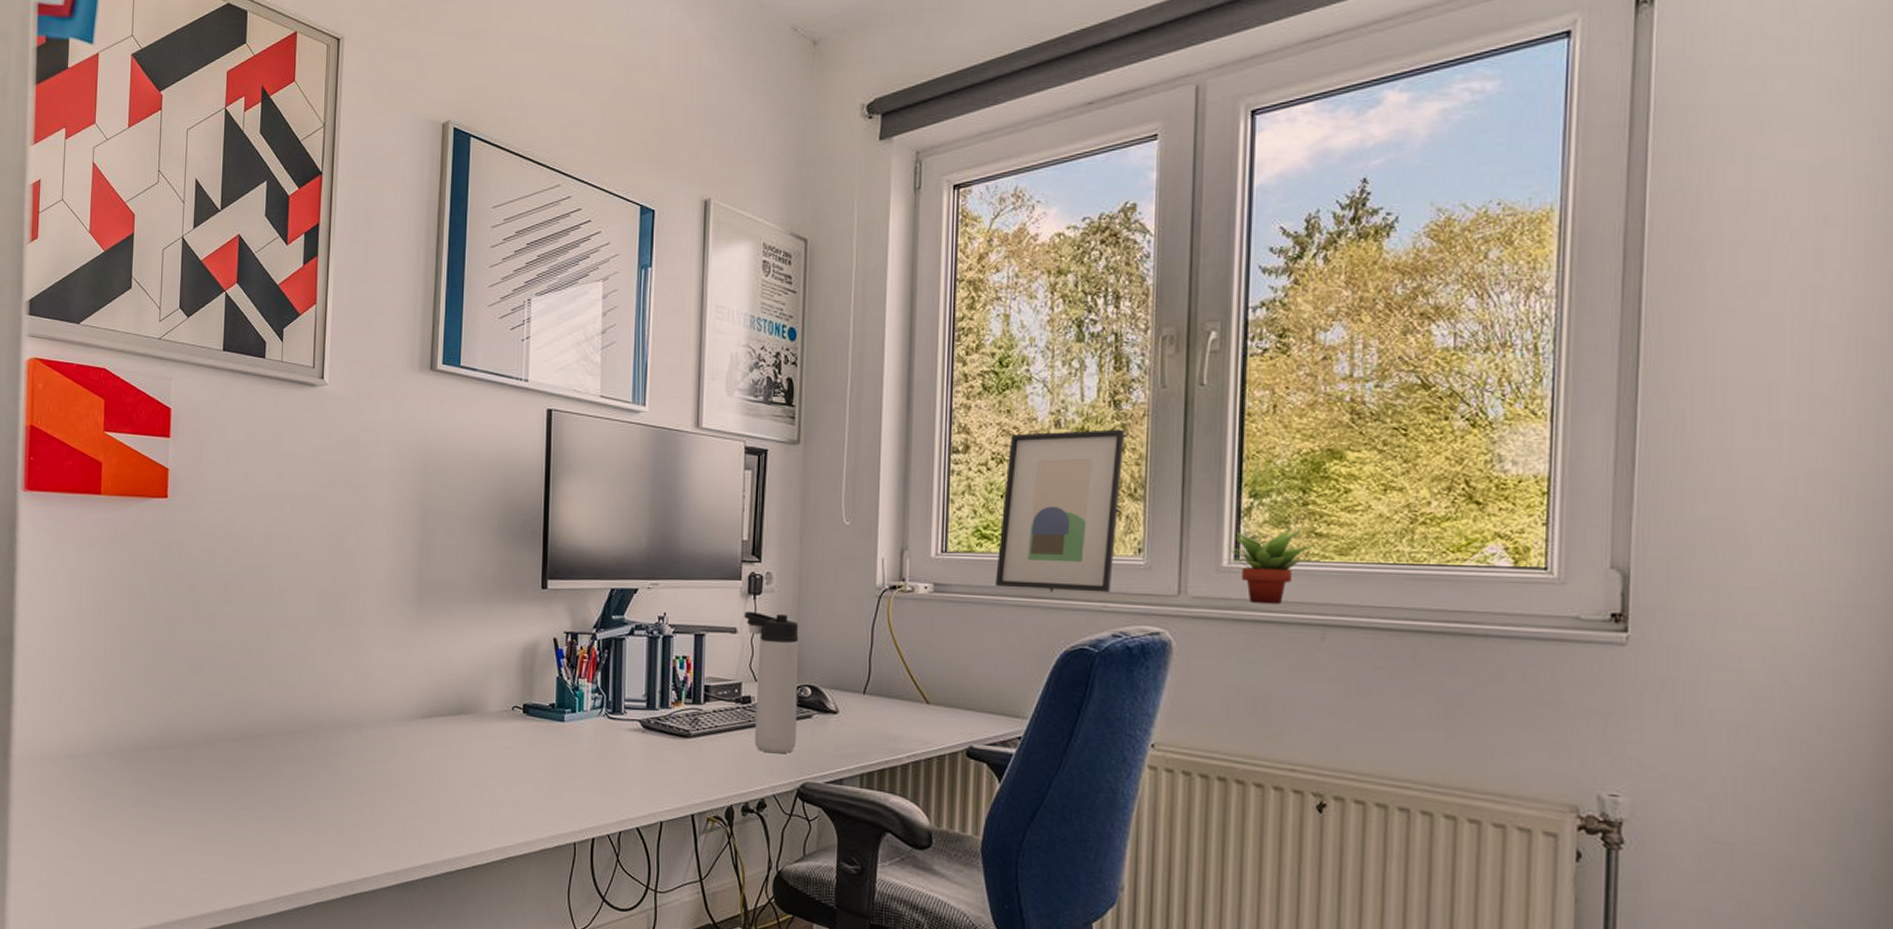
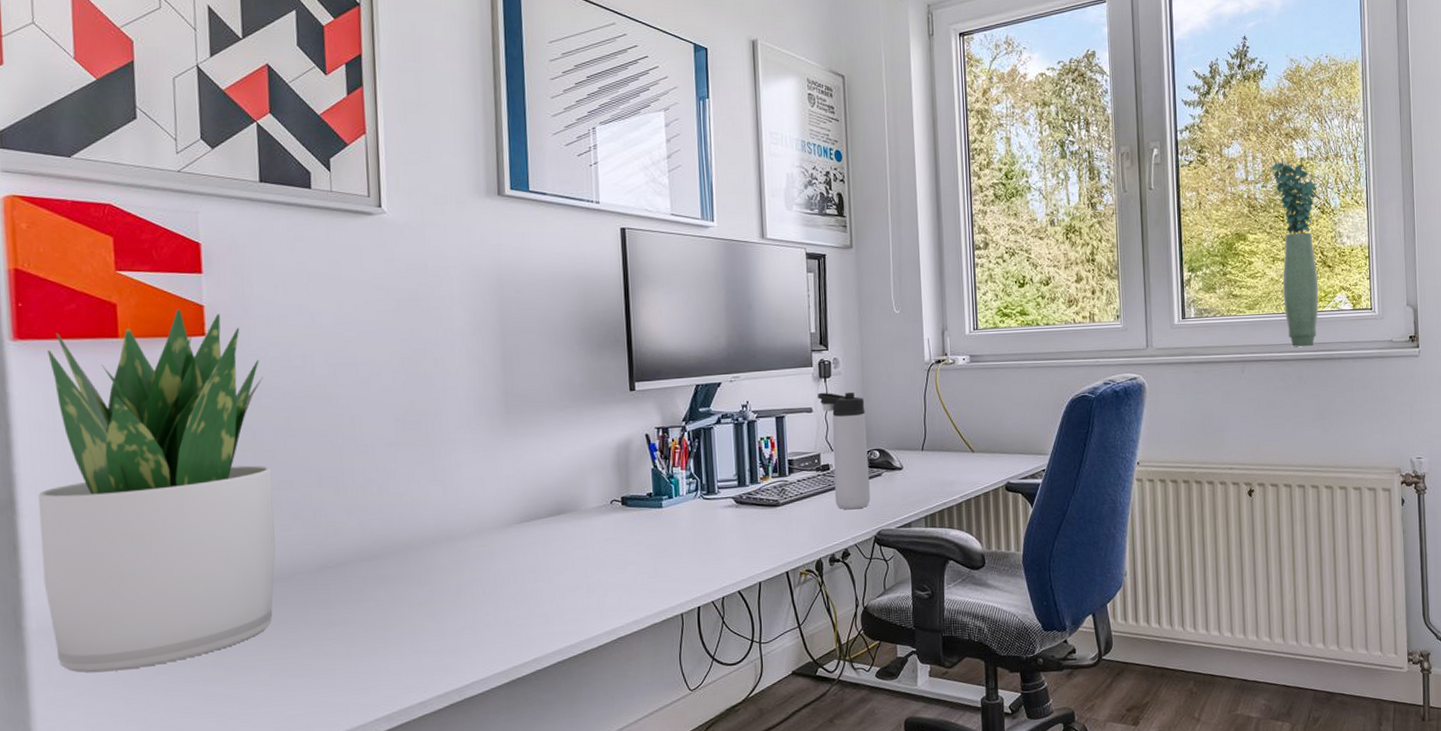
planter: none [27,471,210,808] -> present [38,309,276,673]
picture frame: present [995,429,1129,593] -> none [1016,225,1103,354]
succulent plant: present [1224,527,1312,605] -> none [1175,292,1231,350]
vase: none [1392,344,1465,613] -> present [1271,156,1319,347]

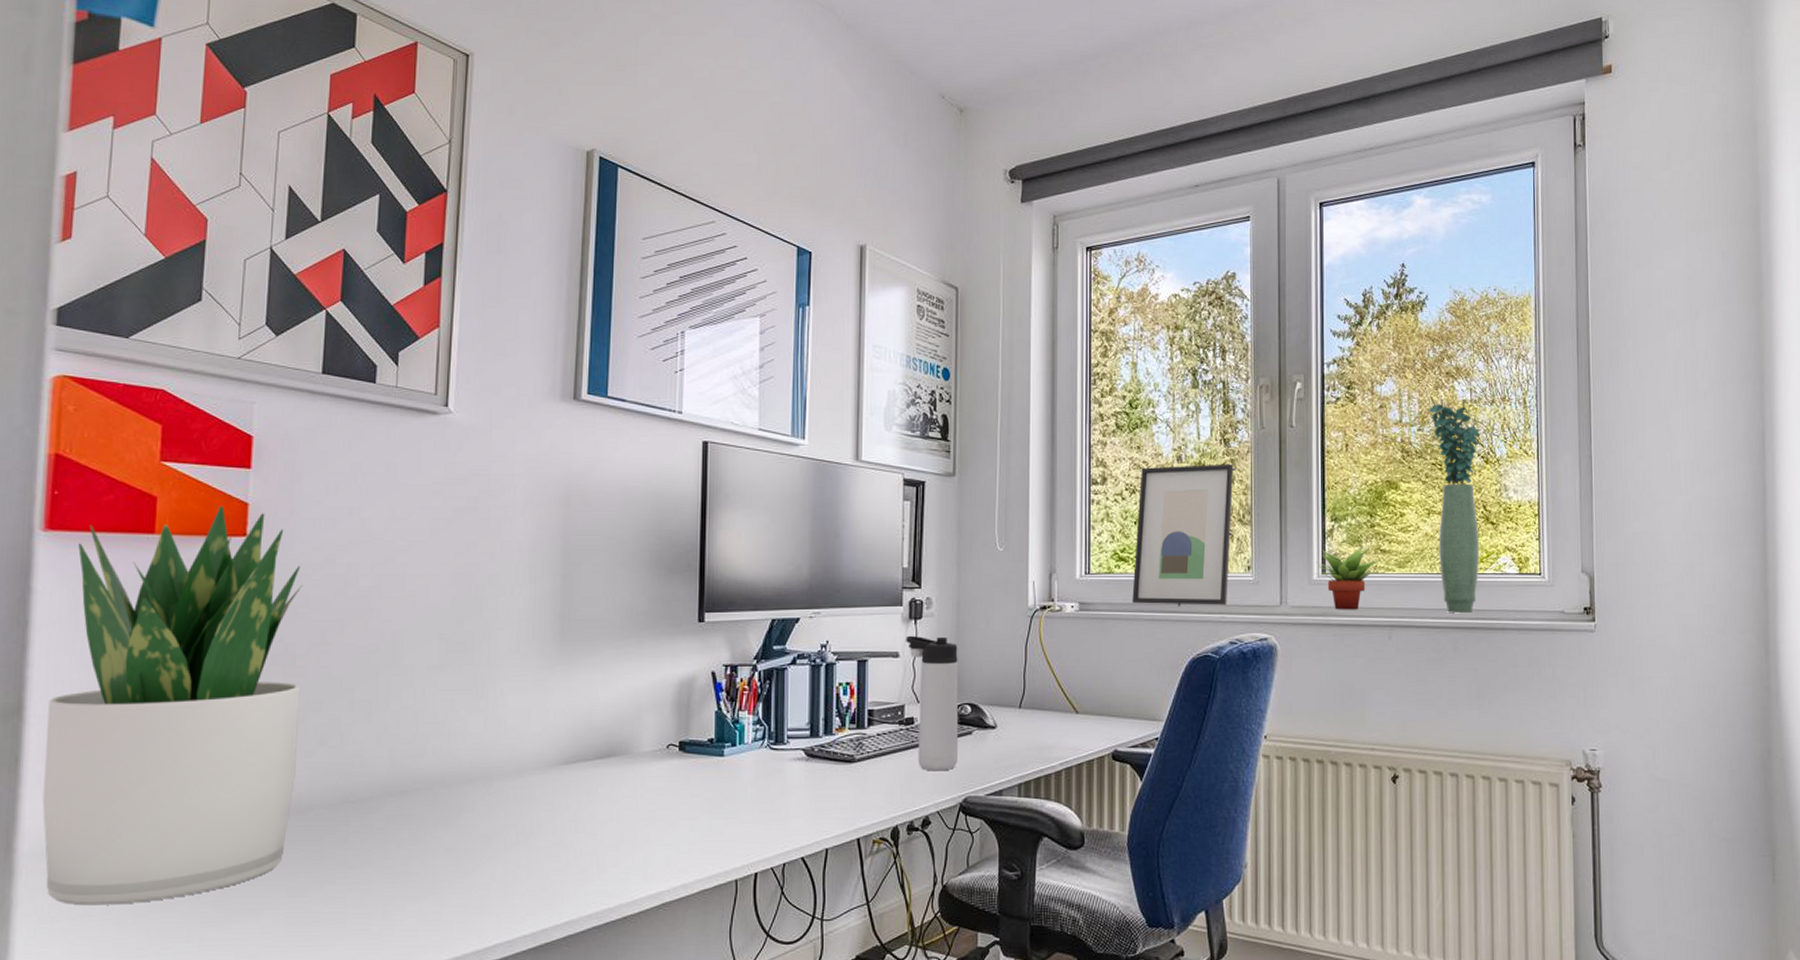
picture frame: none [1016,225,1103,354] -> present [1132,464,1237,607]
succulent plant: none [1175,292,1231,350] -> present [1314,546,1379,610]

